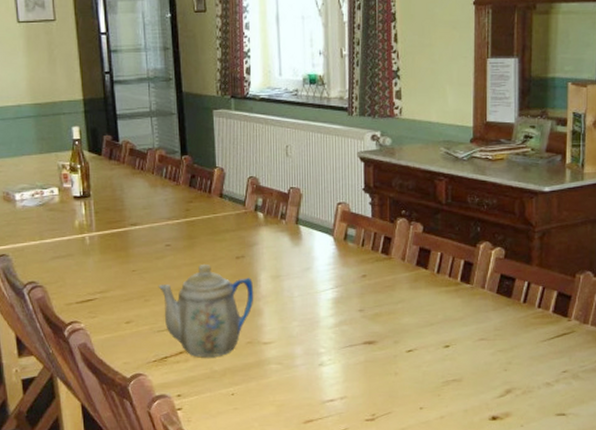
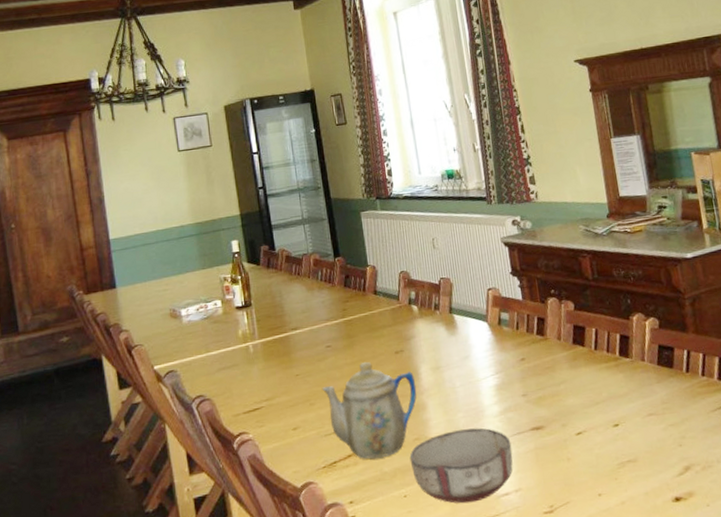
ceramic bowl: none [240,337,342,406] -> present [409,427,513,504]

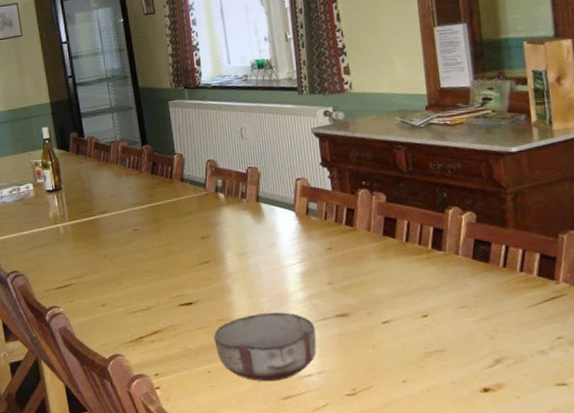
teapot: present [321,361,417,459] -> none [129,245,222,337]

